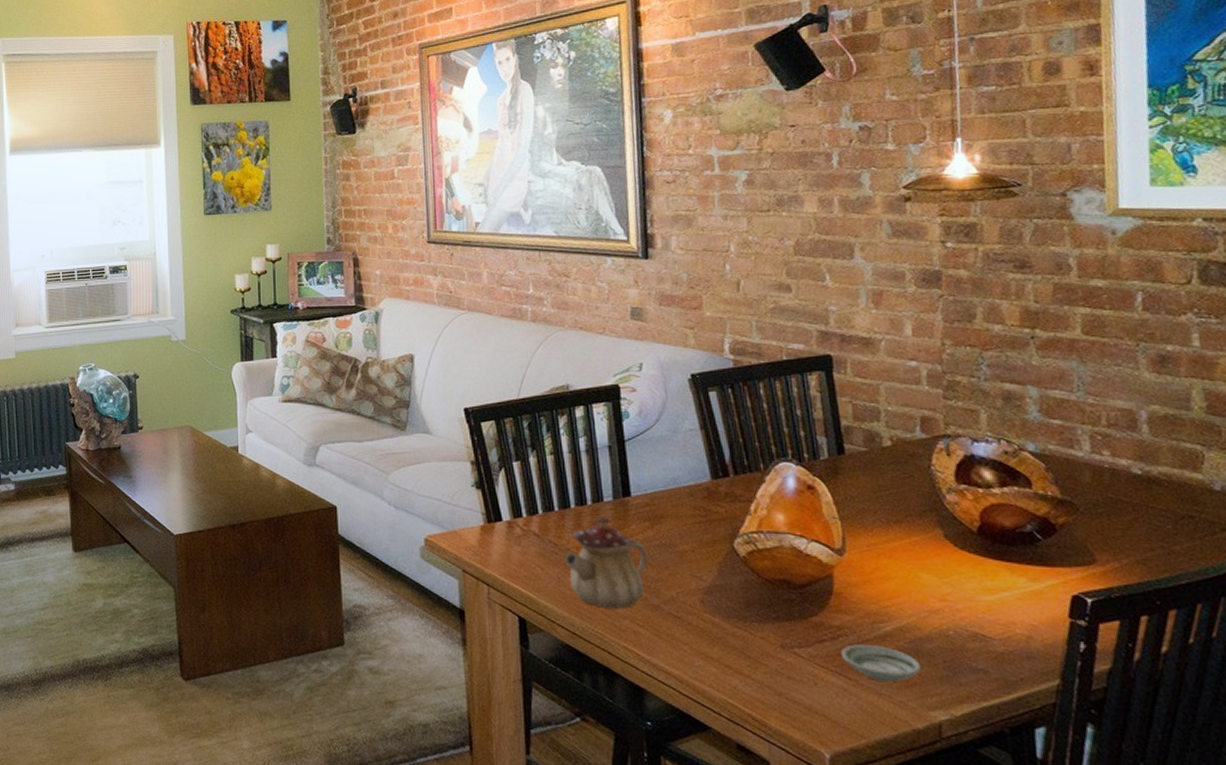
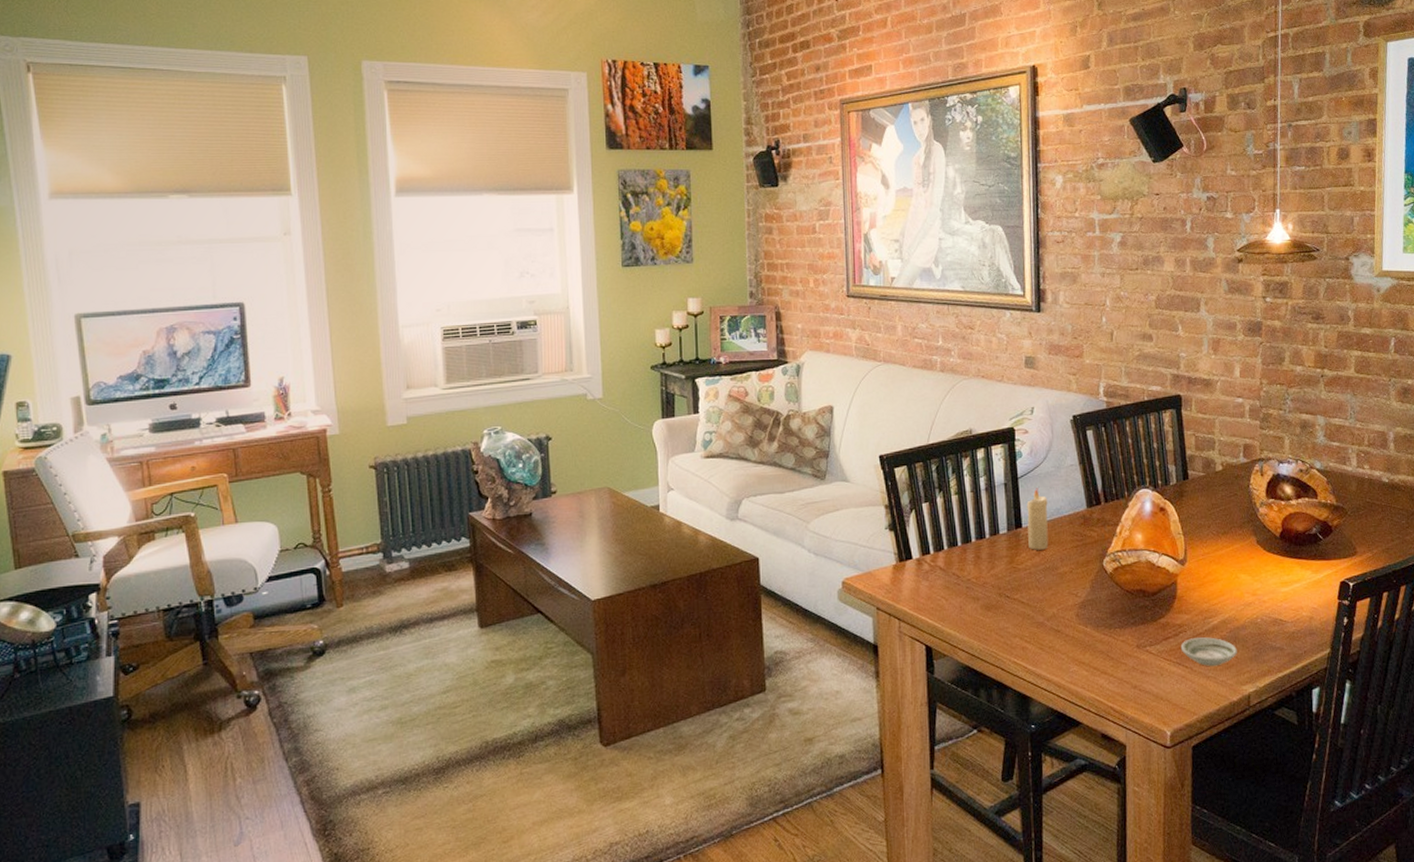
teapot: present [564,516,647,609] -> none [966,547,1034,630]
candle: none [636,453,664,523] -> present [1026,488,1049,550]

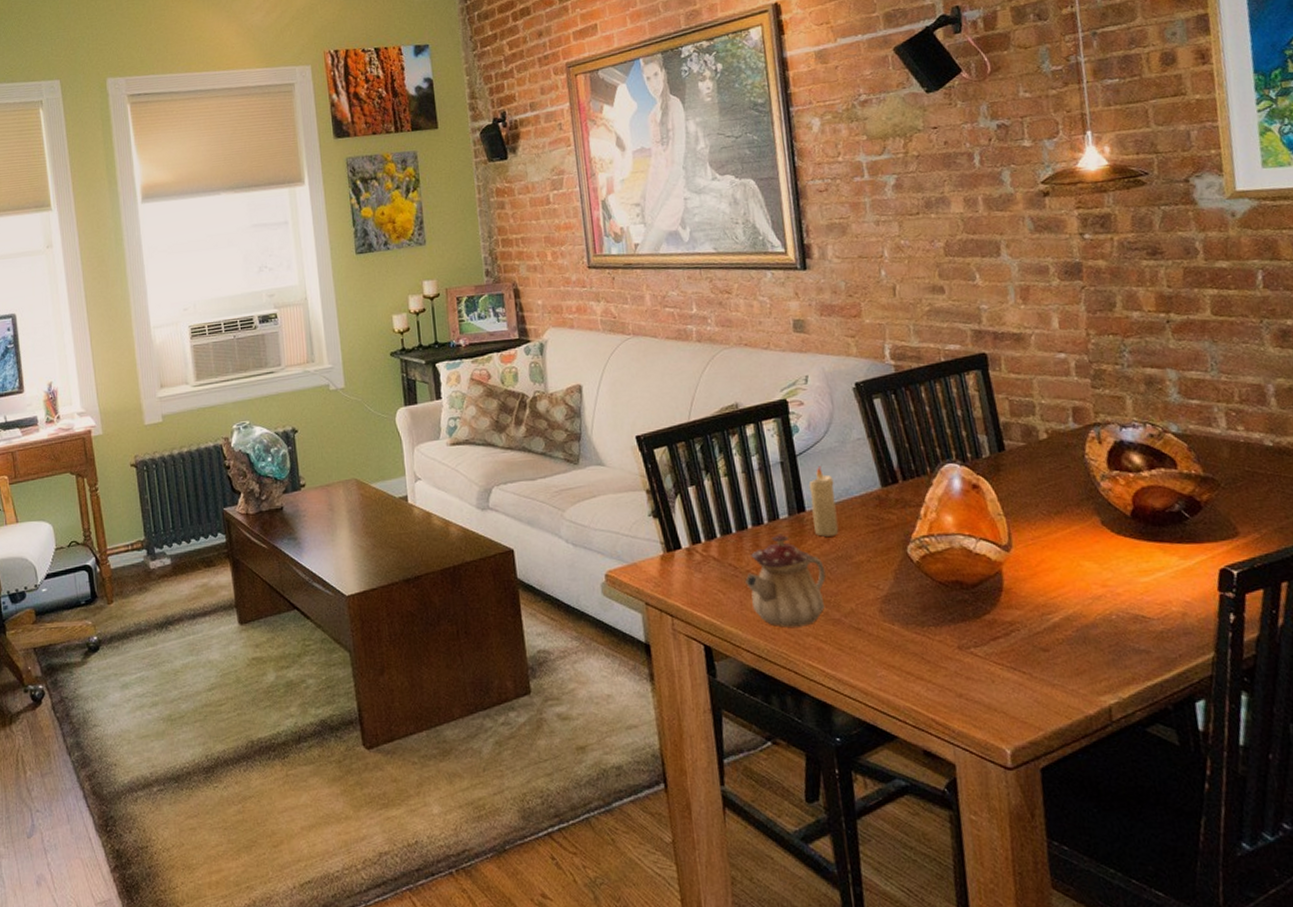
teapot: none [966,547,1034,630] -> present [745,533,826,628]
saucer: present [1180,637,1237,667] -> none [1014,637,1089,673]

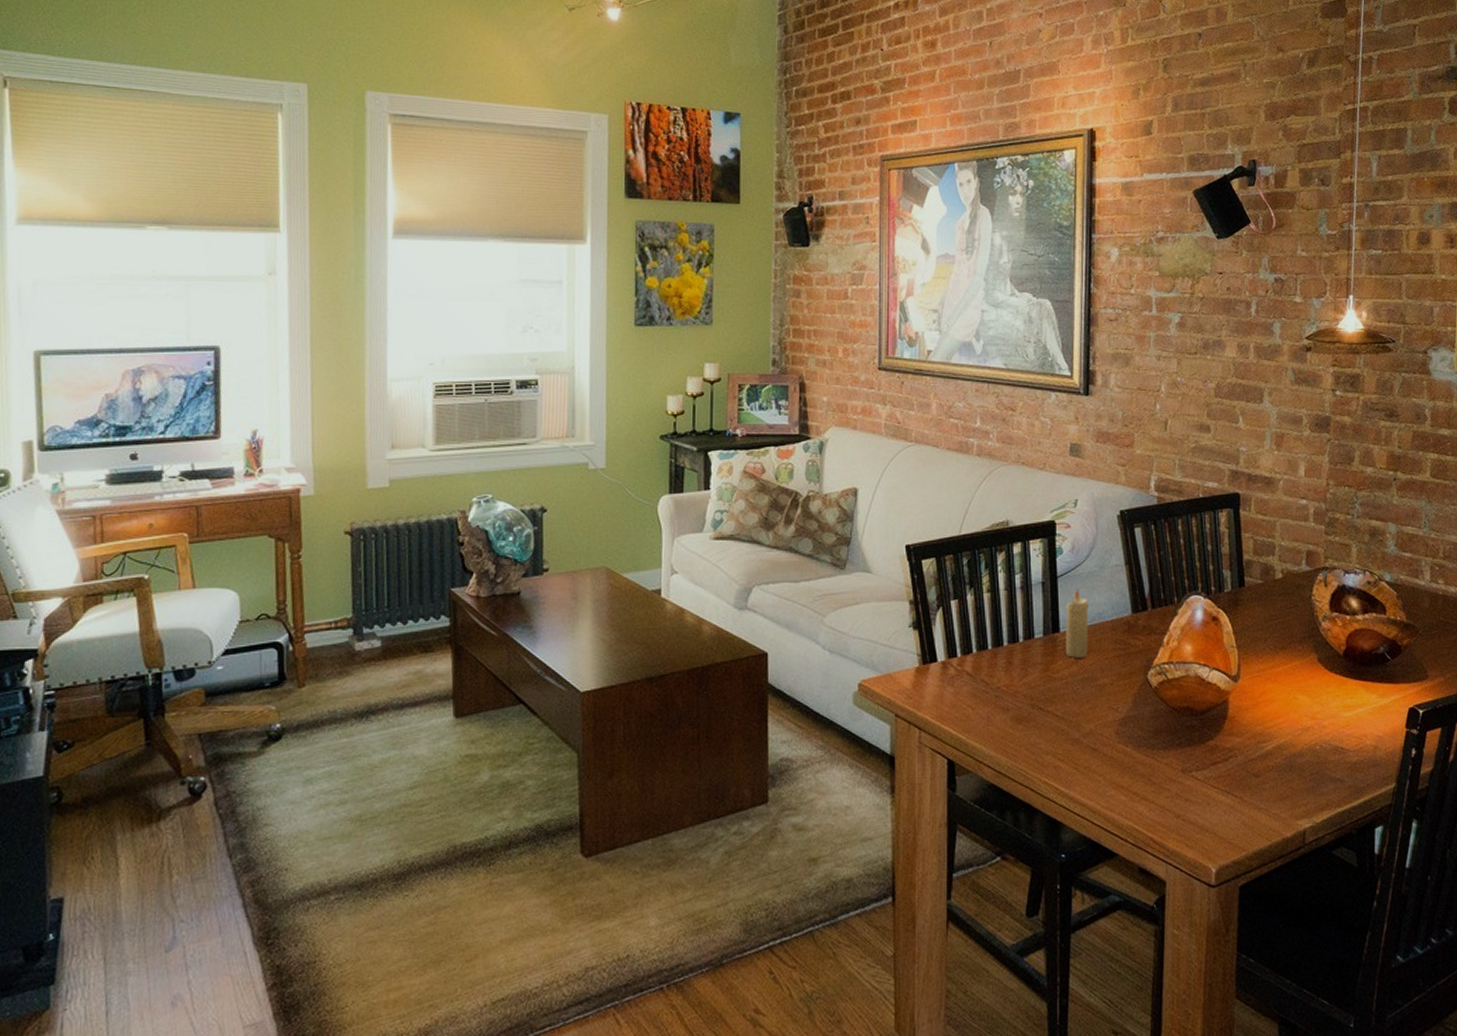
teapot: present [745,533,826,628] -> none [995,652,1071,745]

